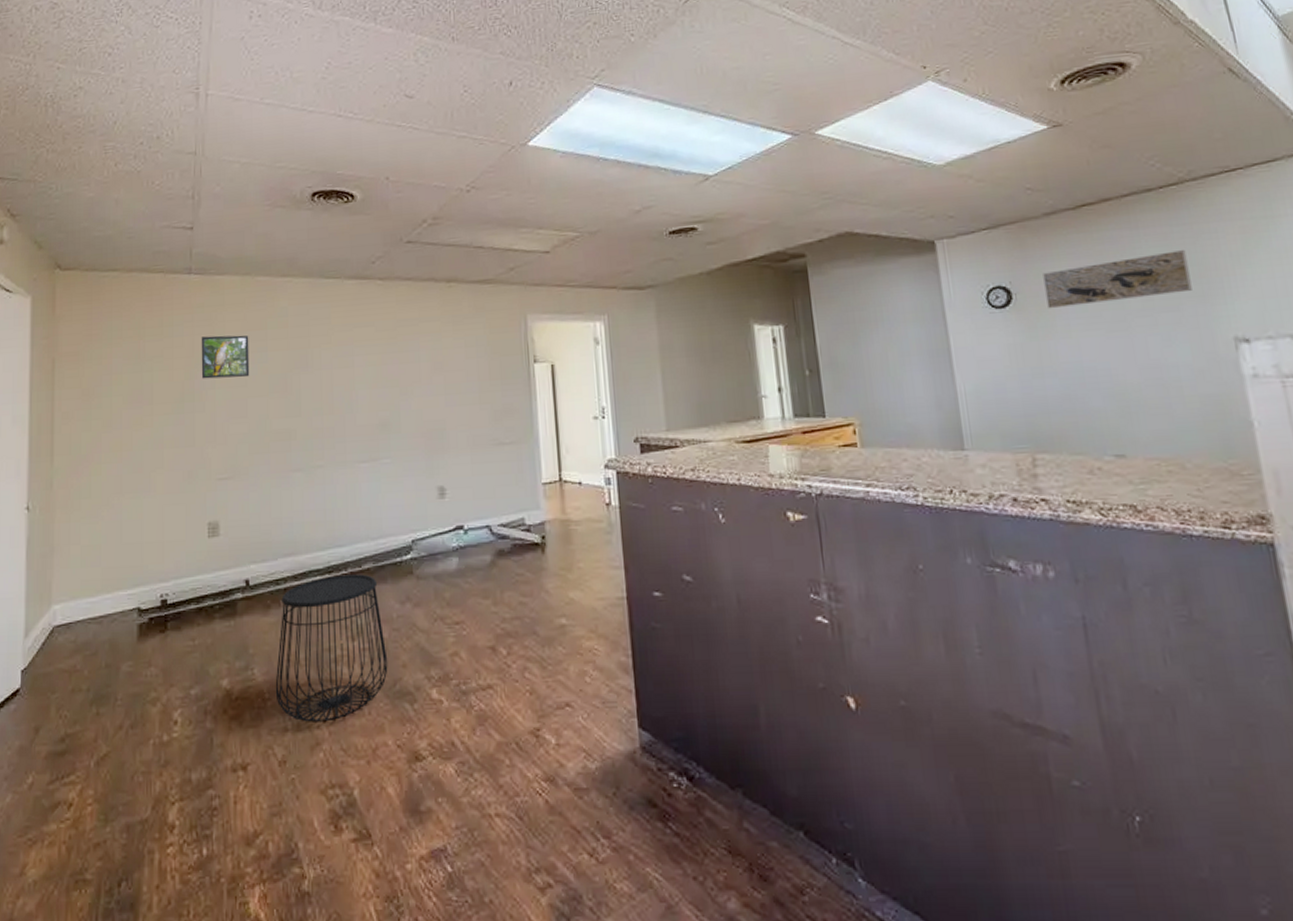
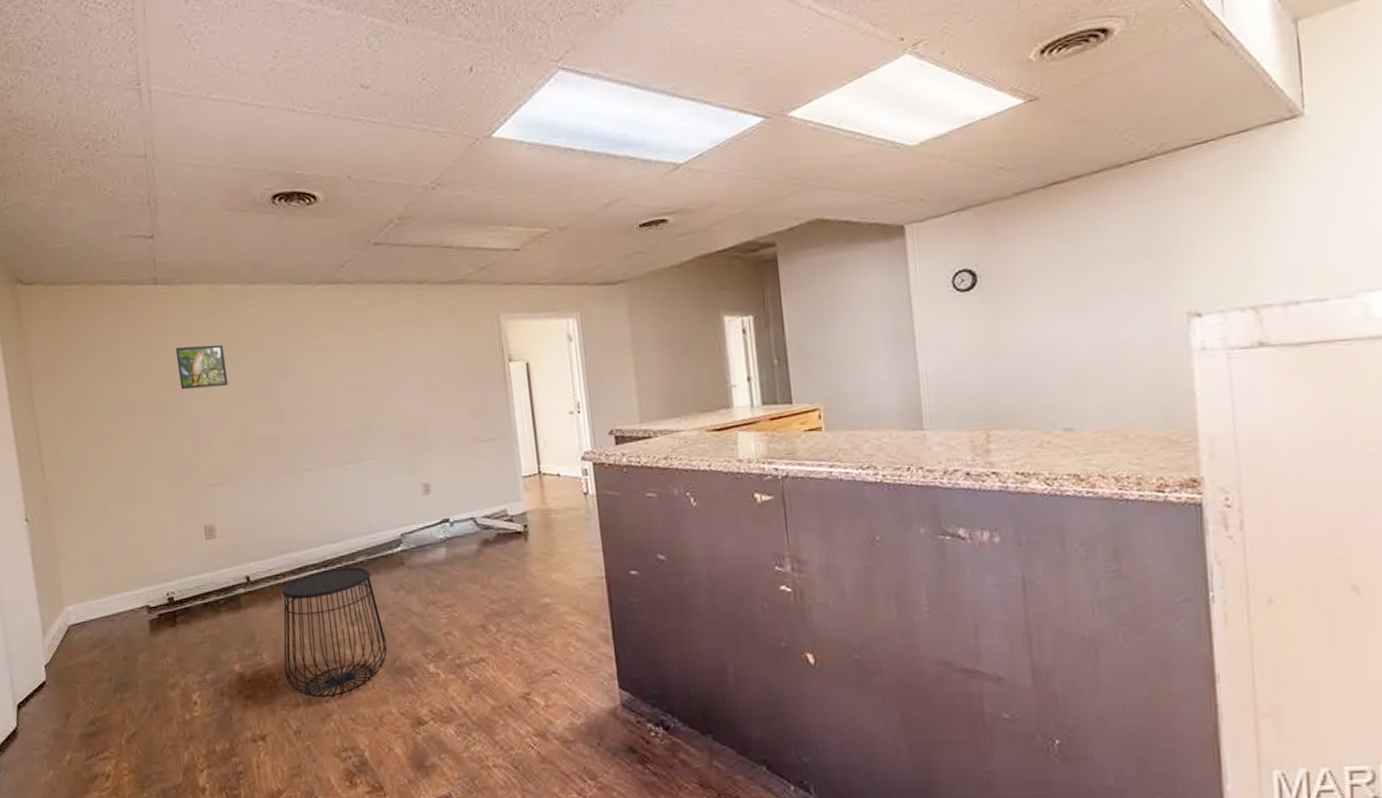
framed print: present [1043,250,1192,309] -> none [1008,227,1152,291]

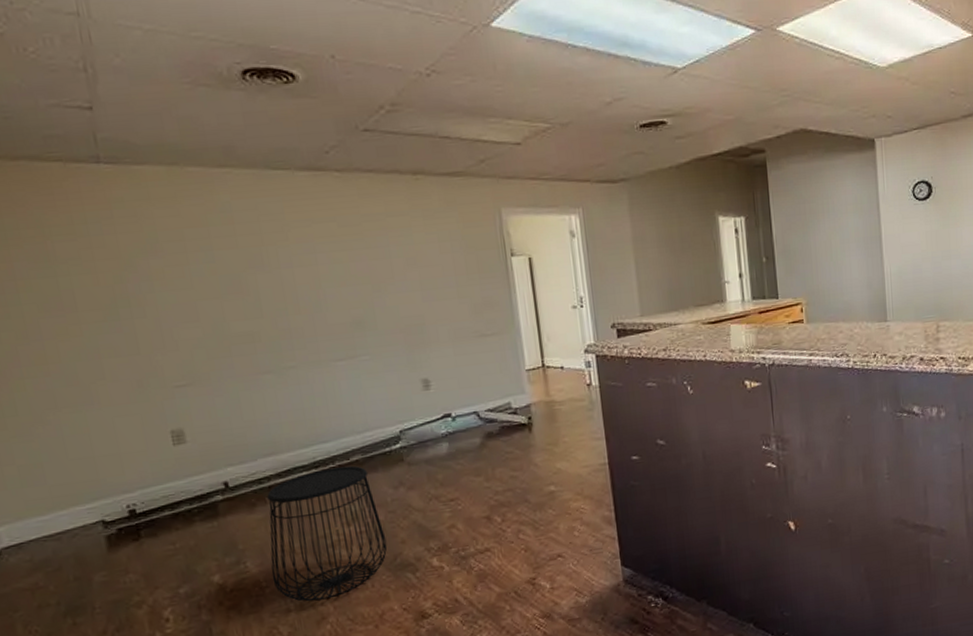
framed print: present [175,344,229,390] -> none [126,233,195,283]

